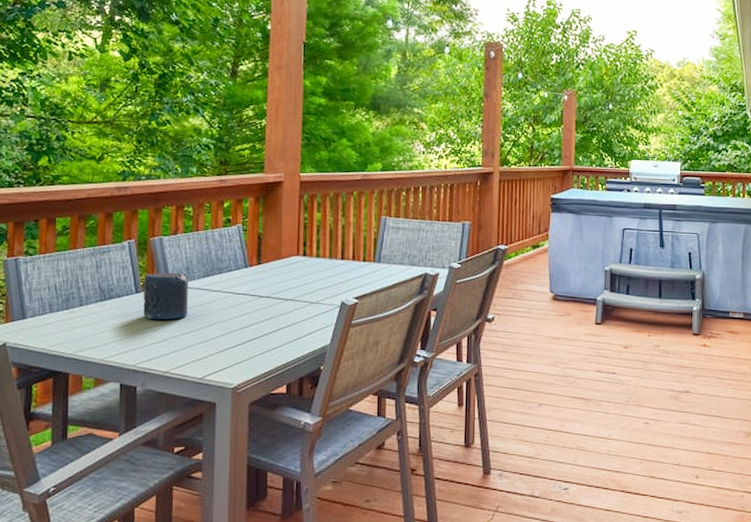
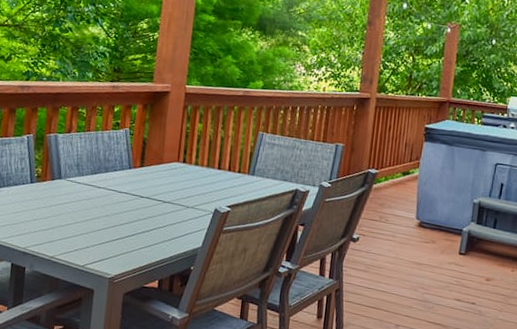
candle: present [143,272,189,320] -> none [35,166,78,210]

